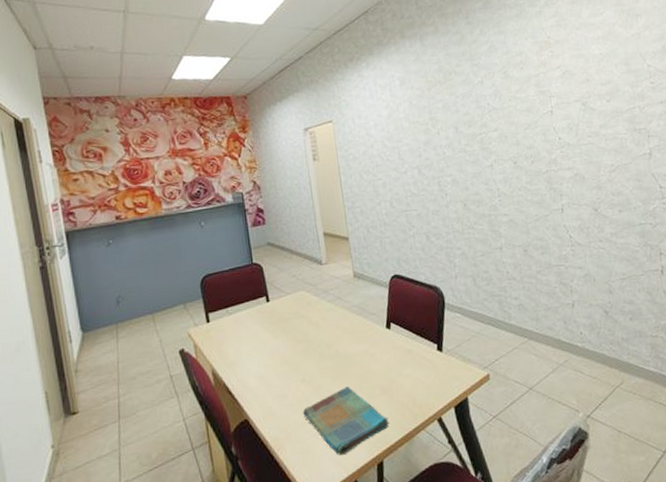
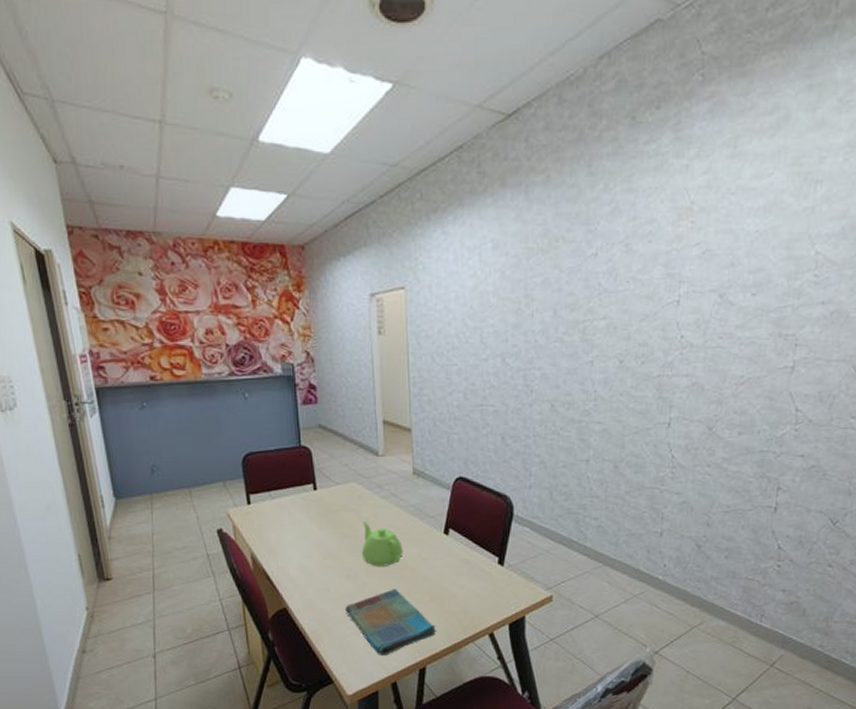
teapot: none [312,325,352,367] -> present [361,520,403,566]

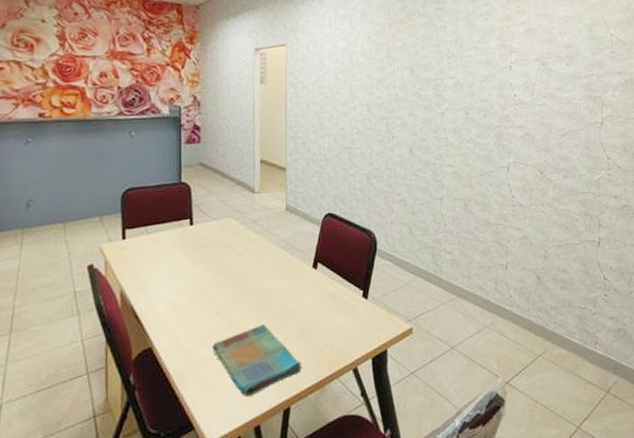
teapot: present [361,520,403,566] -> none [232,255,273,301]

